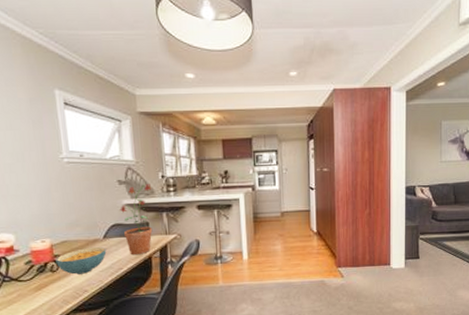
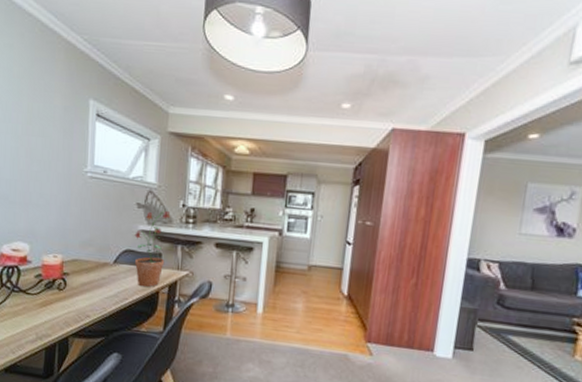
cereal bowl: present [56,247,107,275] -> none [64,270,115,298]

